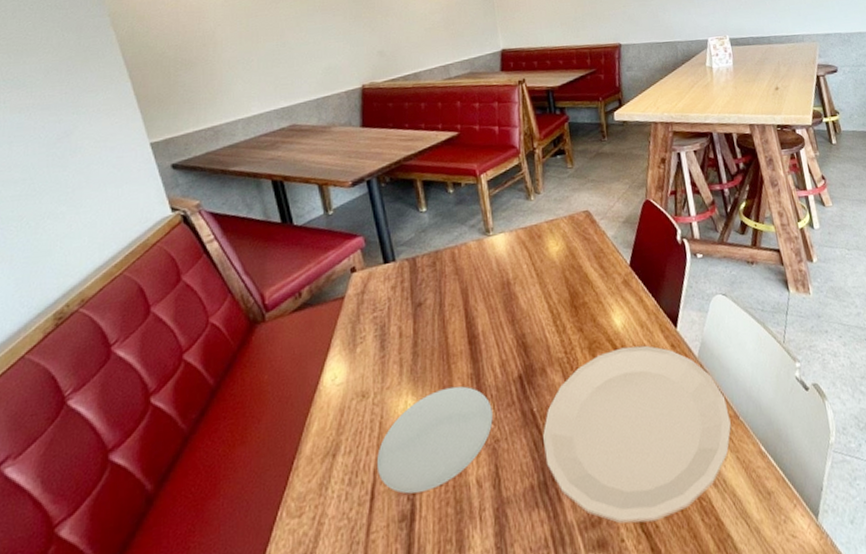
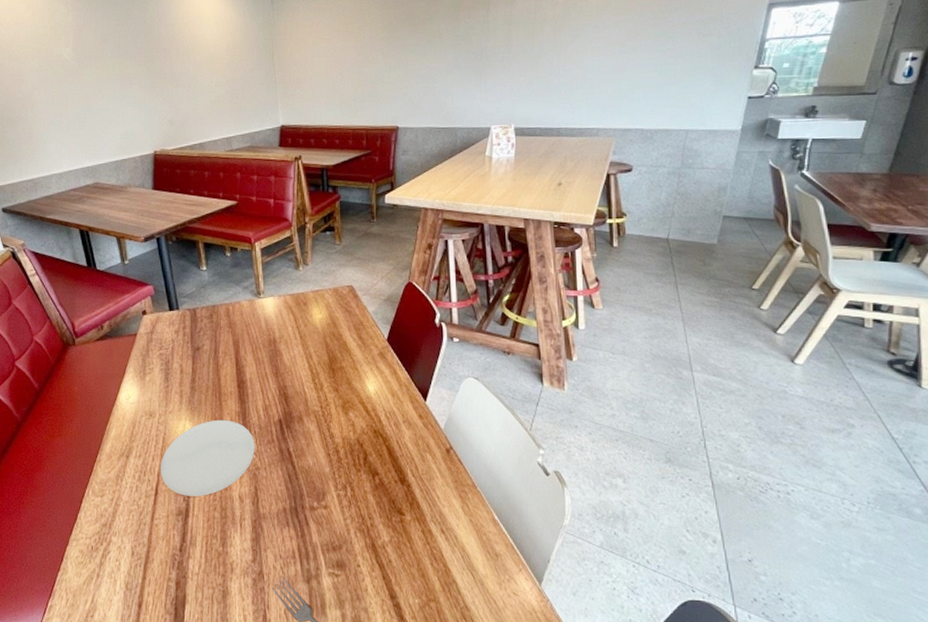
plate: present [543,345,732,524] -> none [297,410,468,557]

